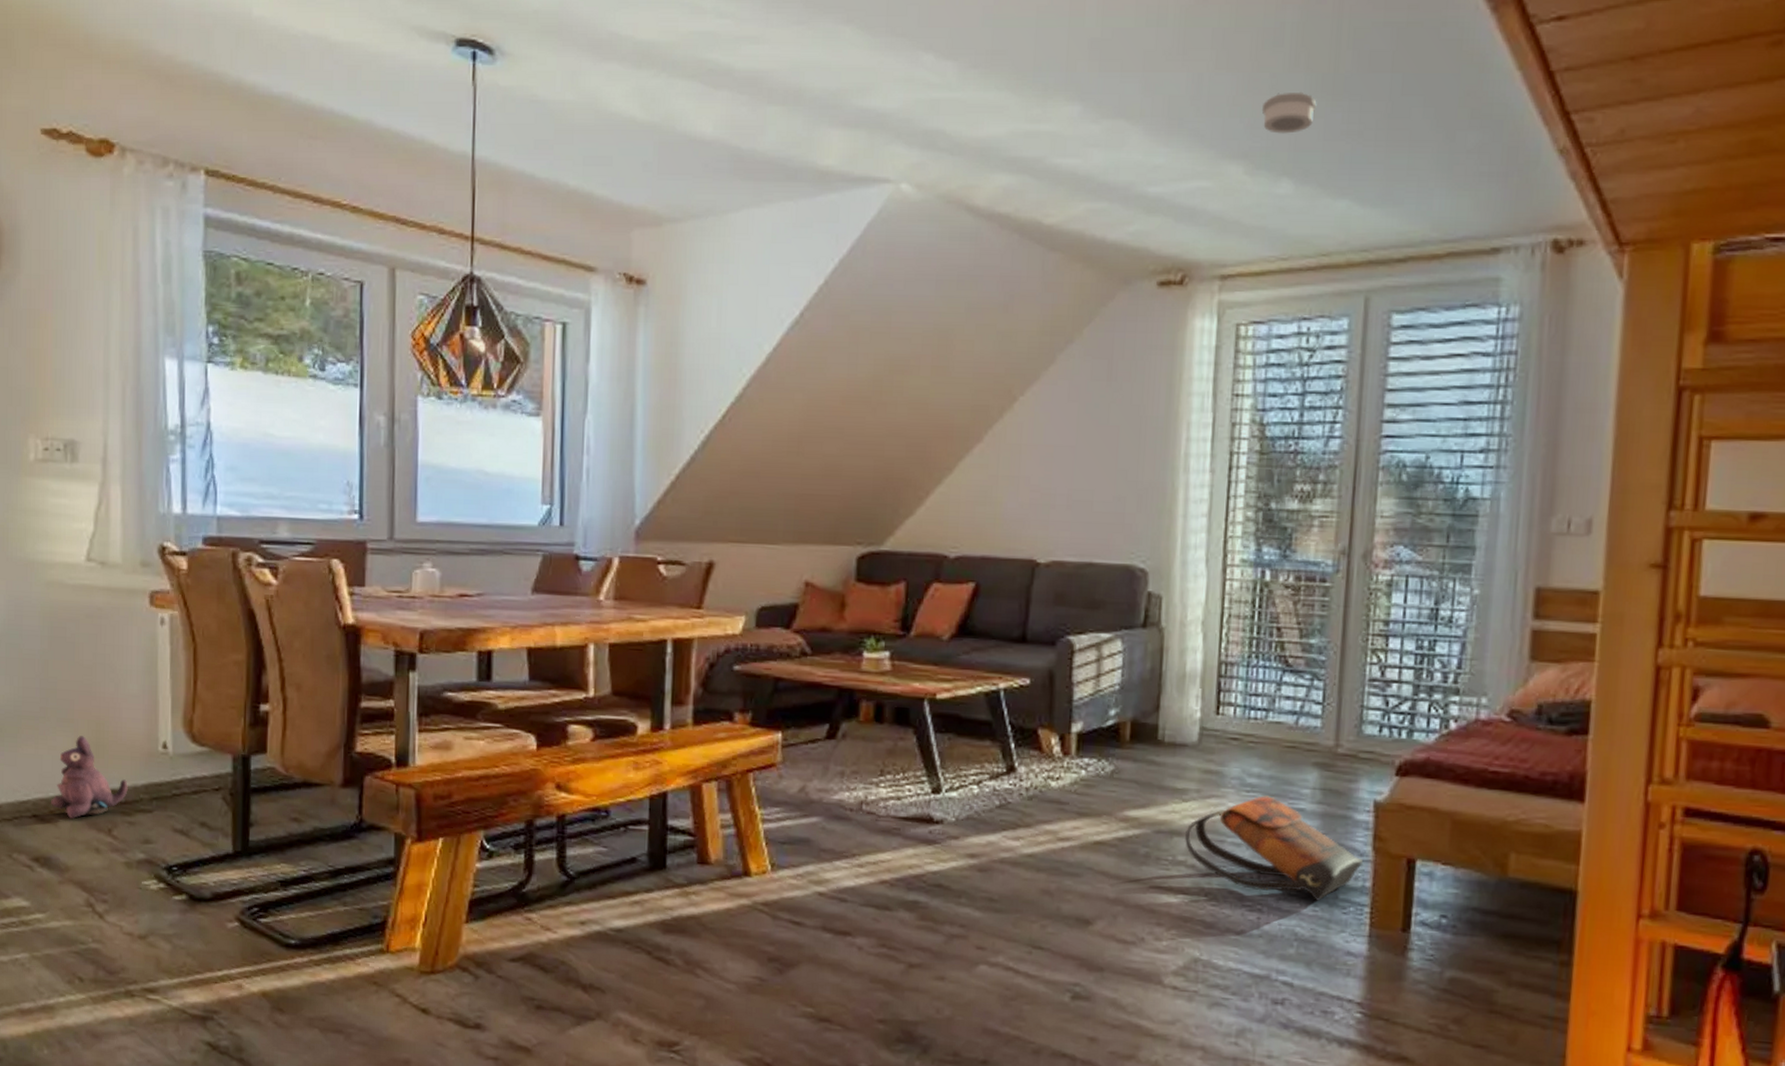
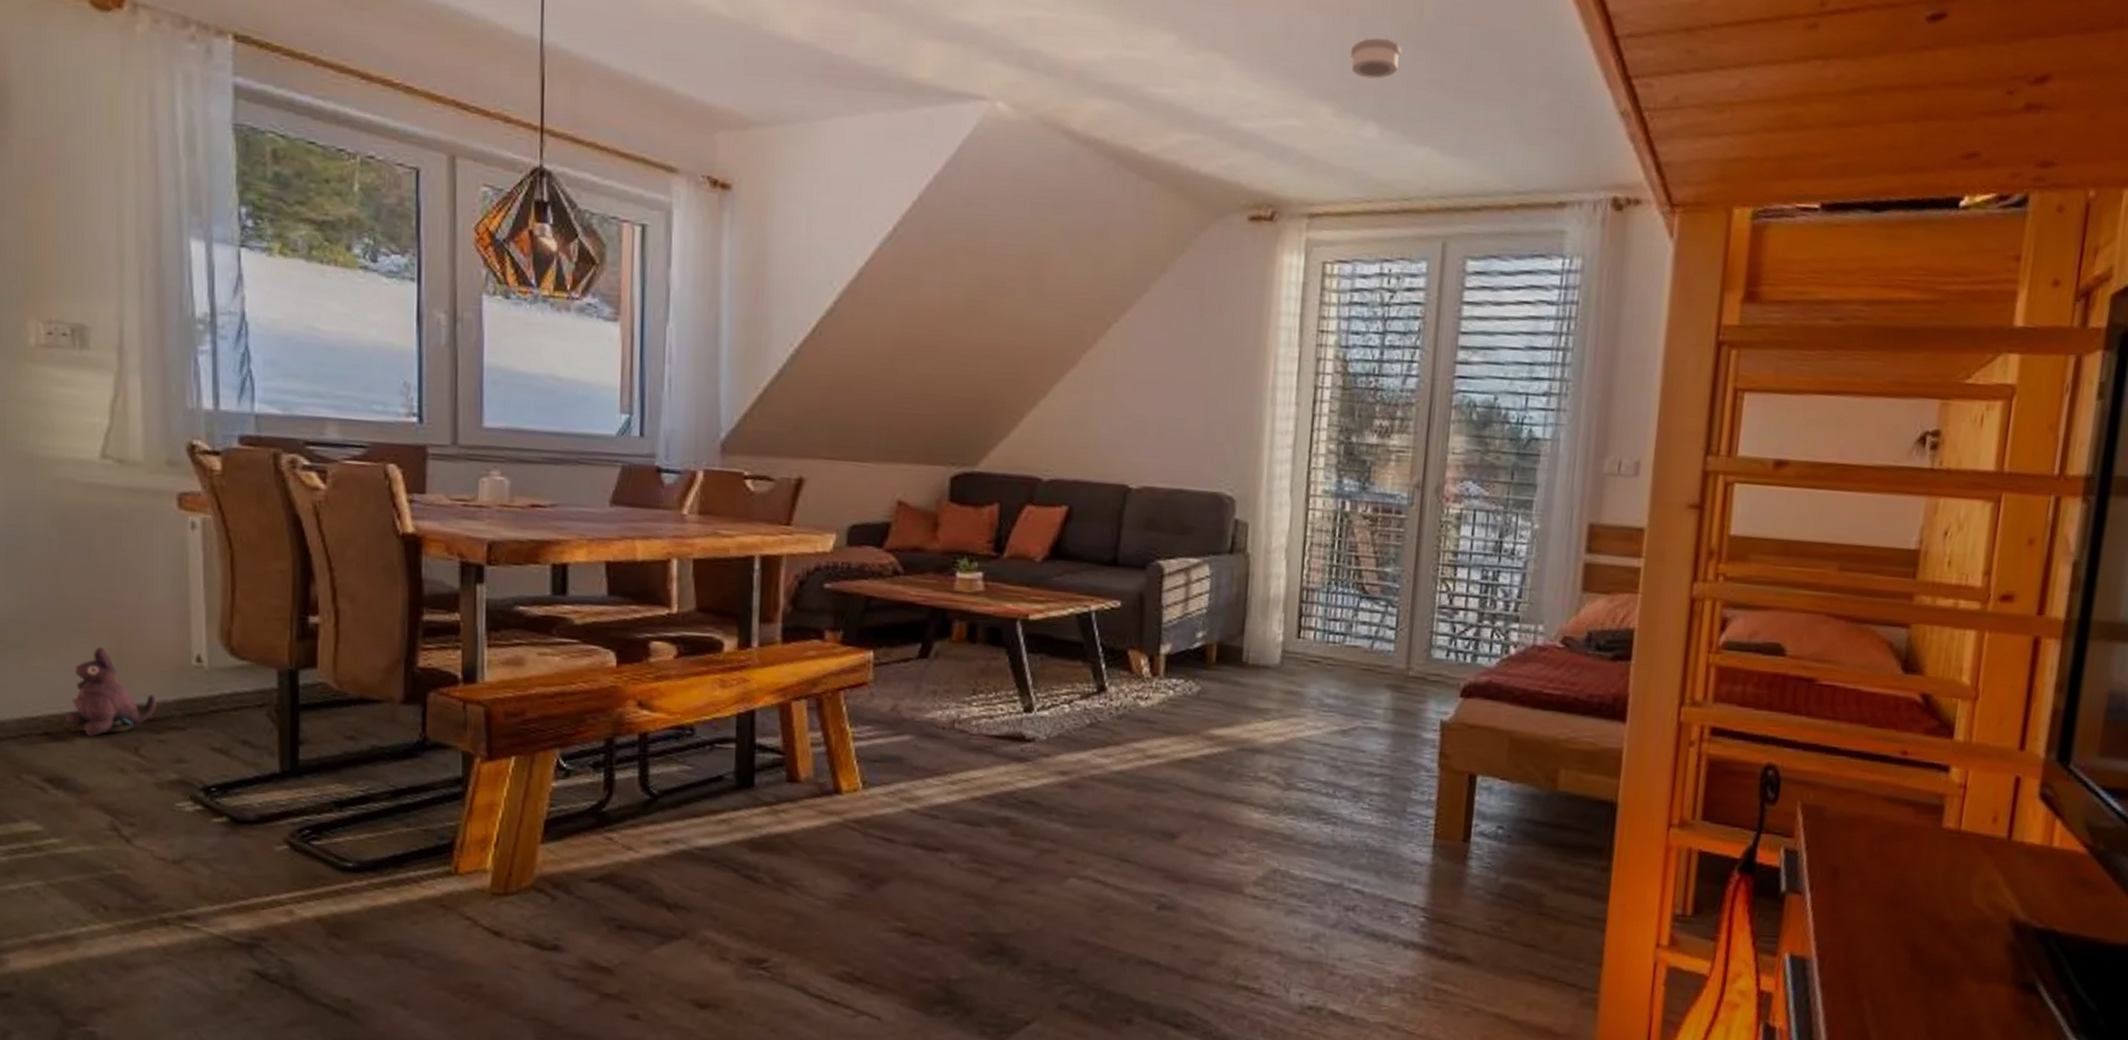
backpack: present [1184,796,1363,901] -> none [1266,715,1429,814]

